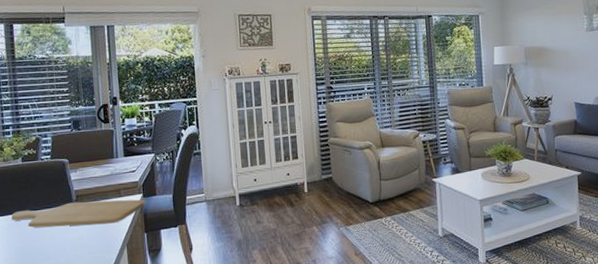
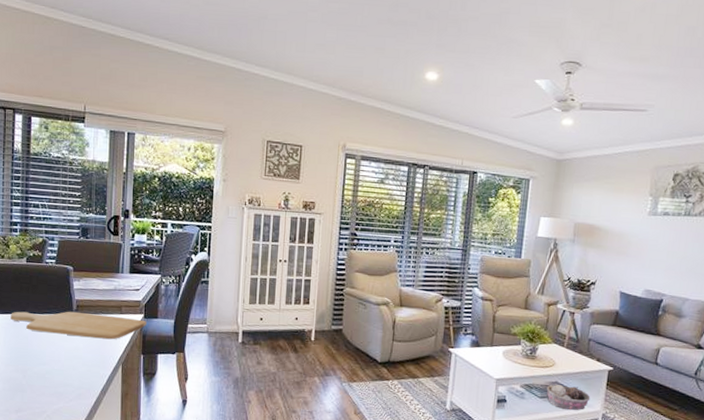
decorative basket: none [526,195,567,218] -> present [546,384,591,410]

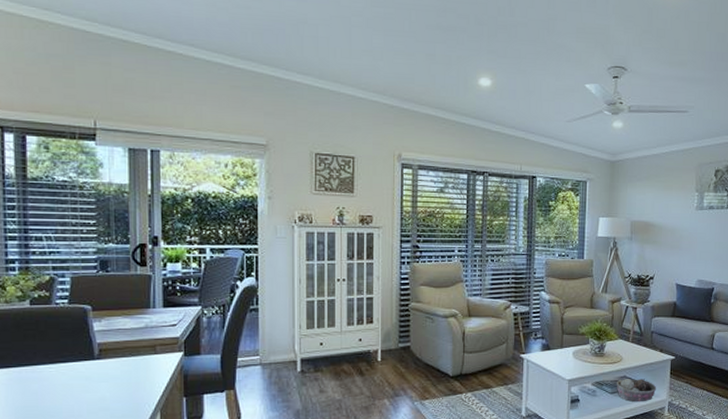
chopping board: present [11,311,146,340] -> none [13,356,187,385]

